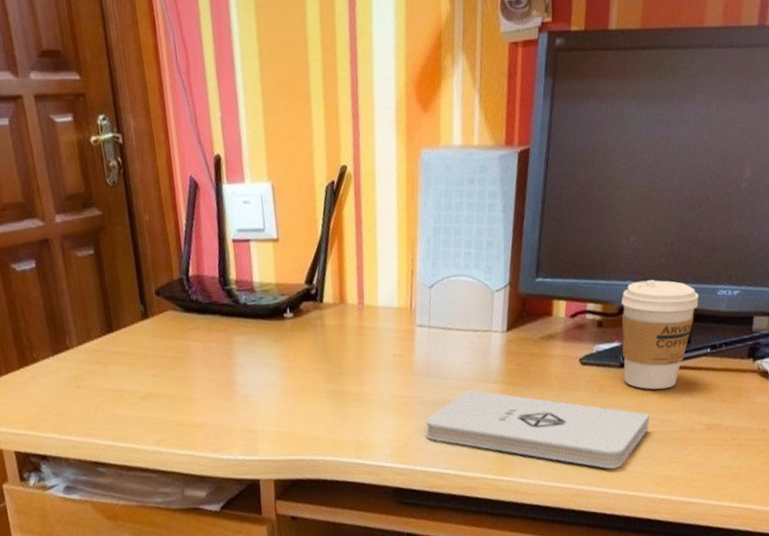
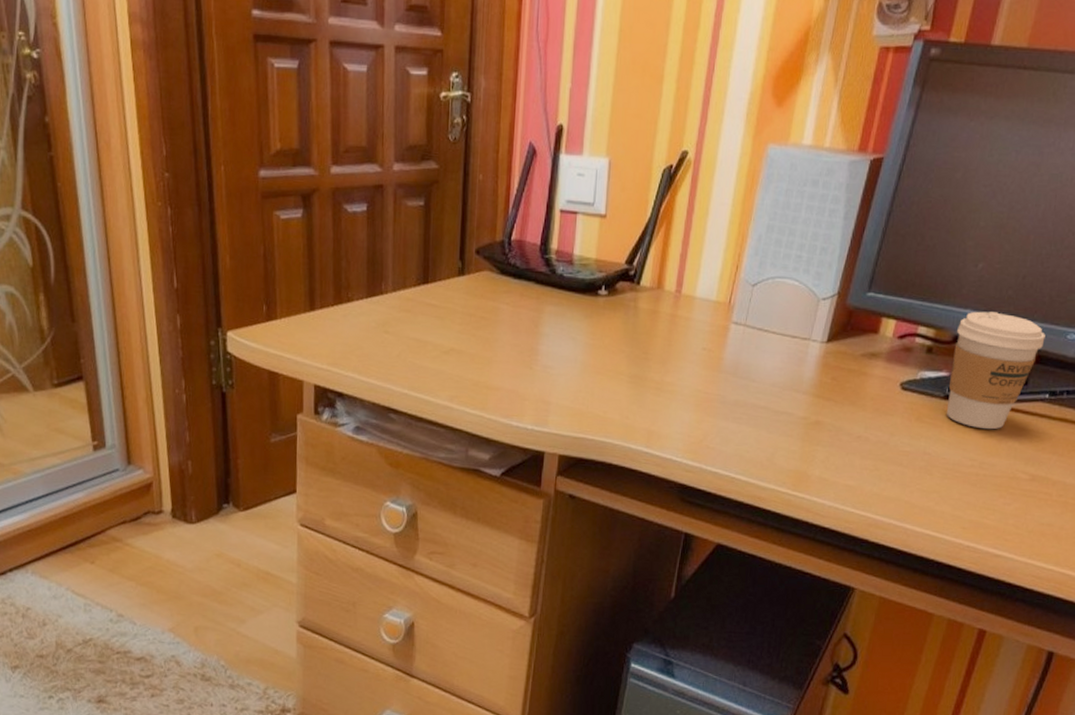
notepad: present [425,389,650,469] -> none [722,396,969,504]

